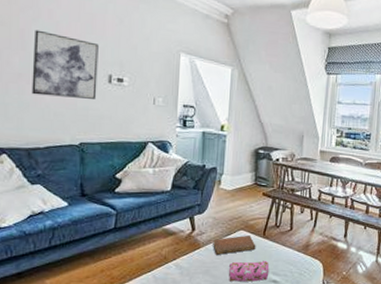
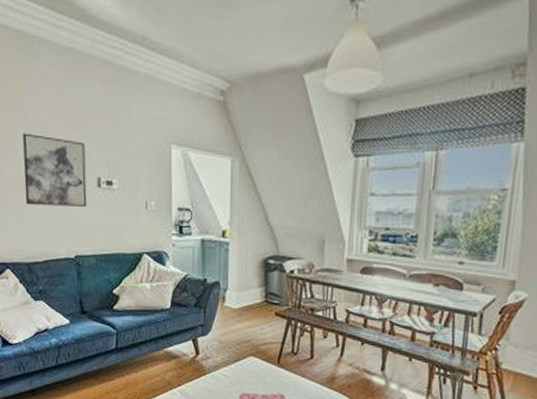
notebook: present [213,235,256,256] -> none [220,362,270,384]

